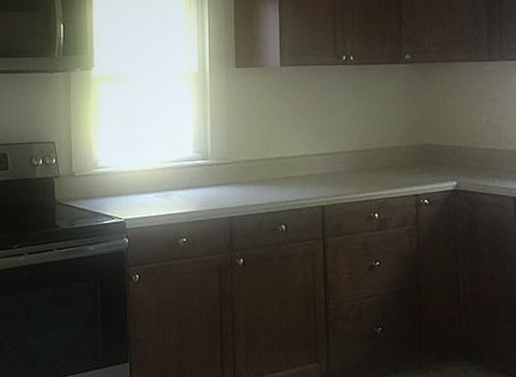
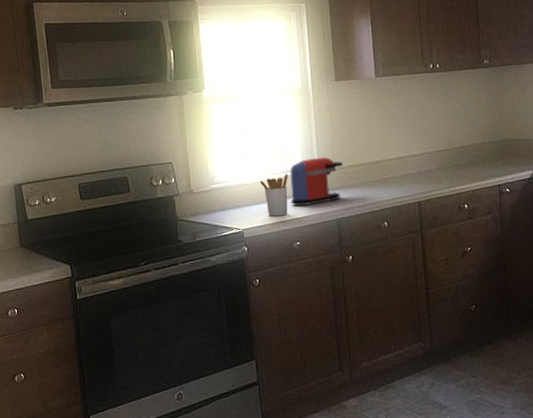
utensil holder: none [146,162,177,209] -> present [259,173,288,217]
coffee maker: none [179,148,240,199] -> present [290,157,344,206]

